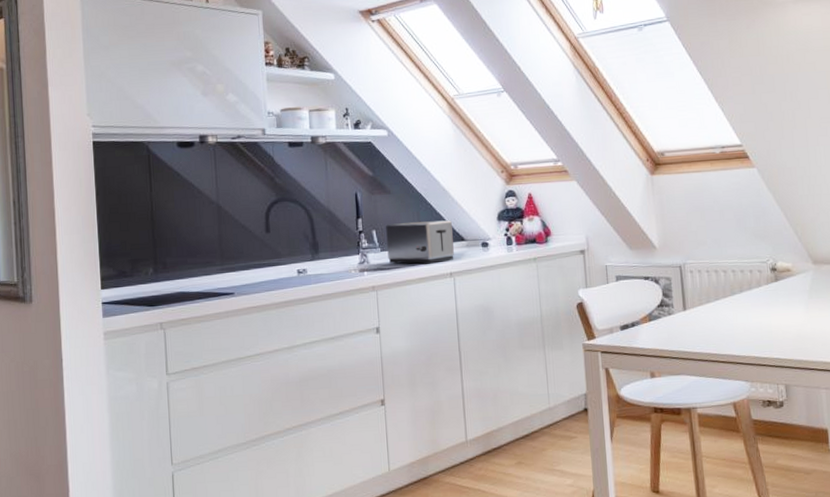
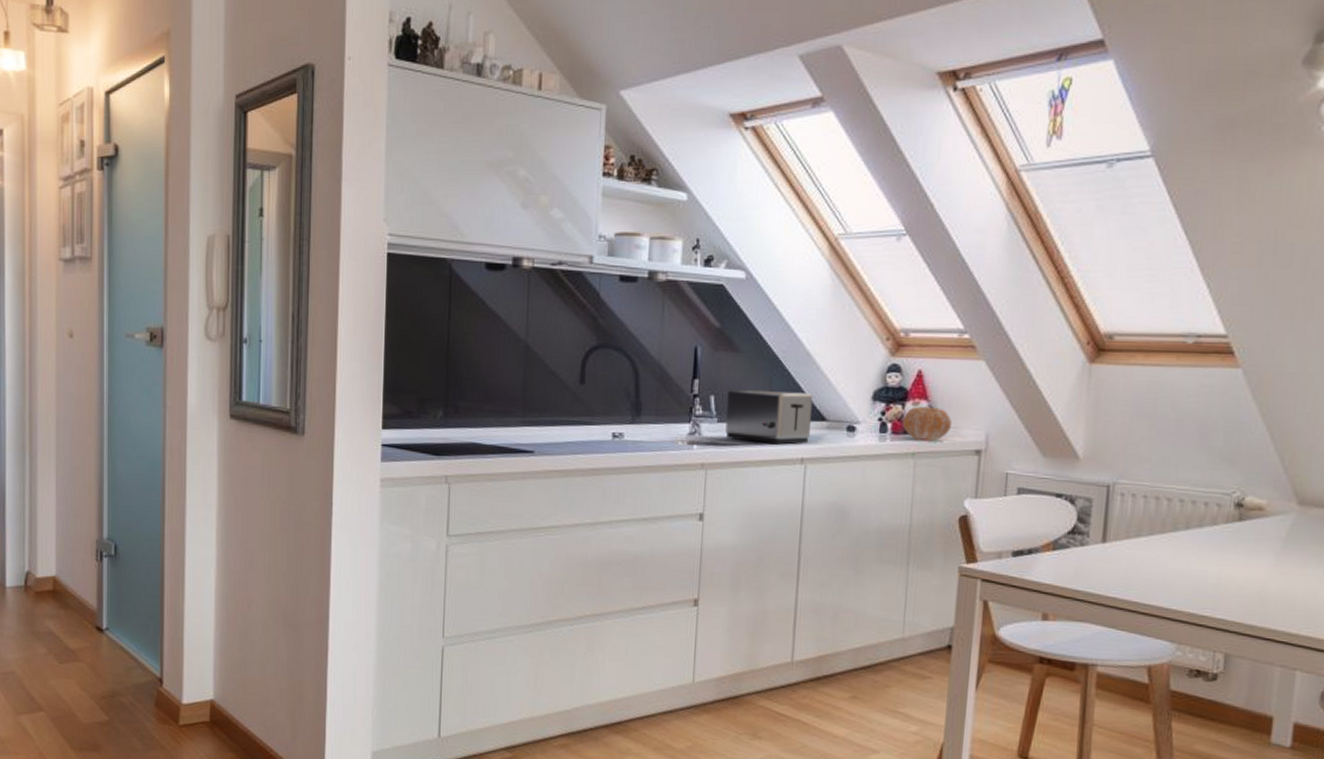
fruit: none [522,220,559,248] -> present [902,406,952,442]

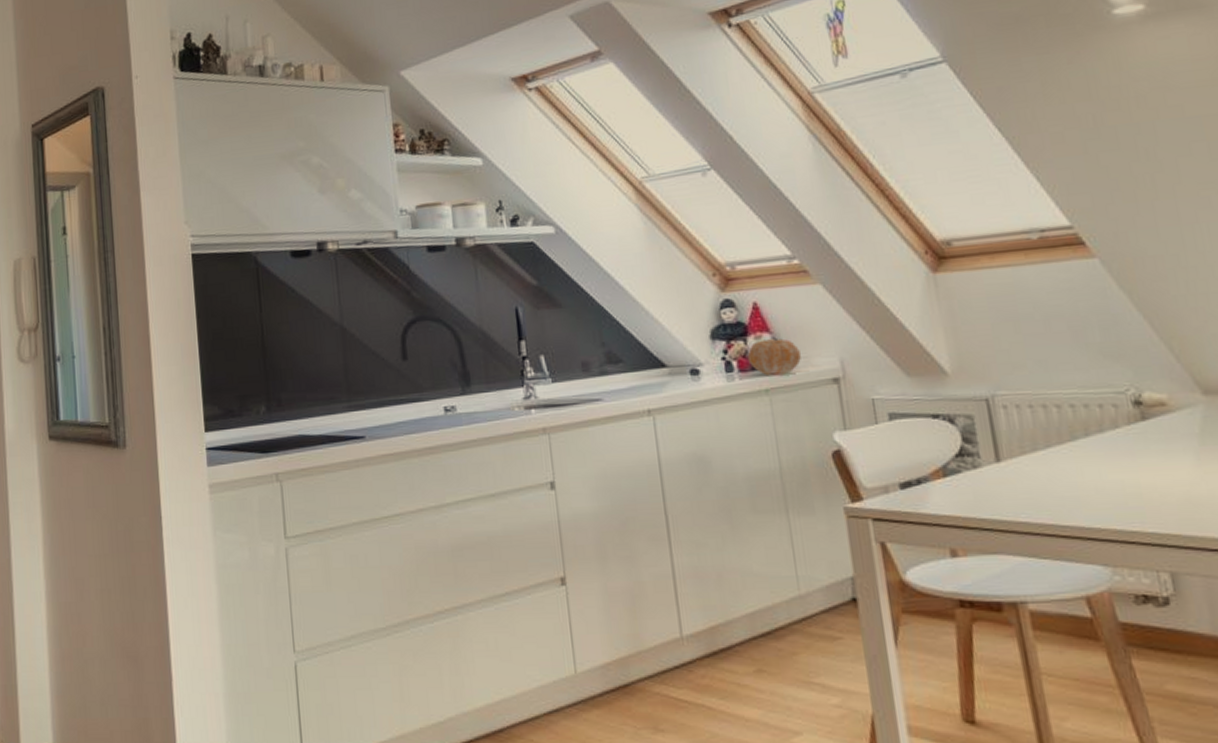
toaster: present [725,389,812,445] -> none [557,340,653,399]

